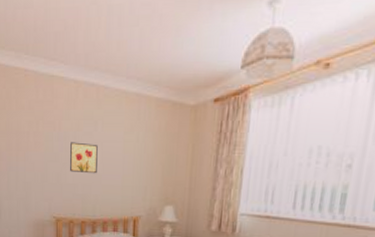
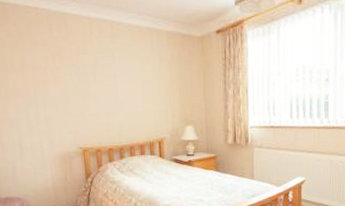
wall art: present [70,142,98,174] -> none [90,74,119,103]

